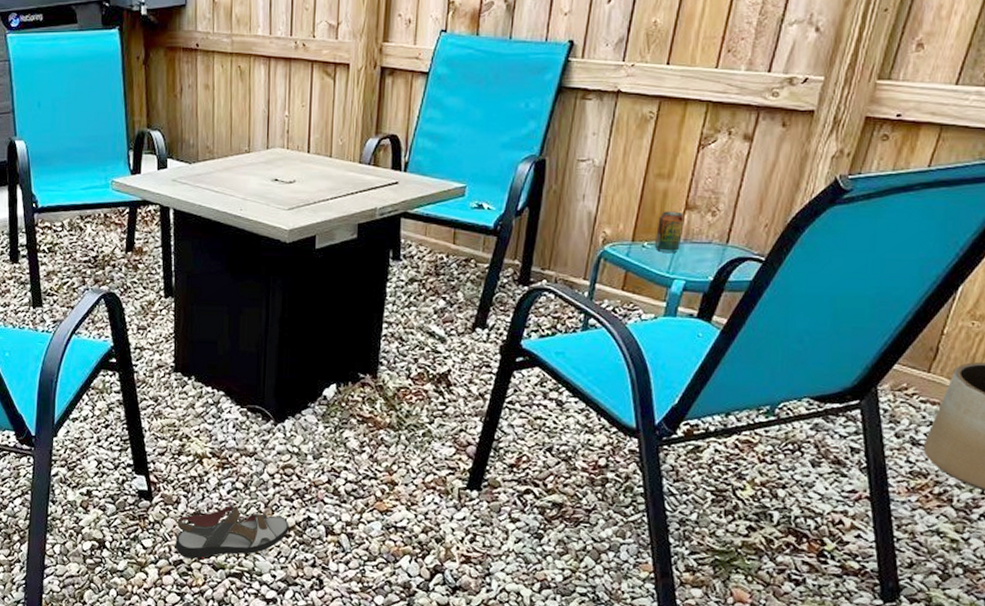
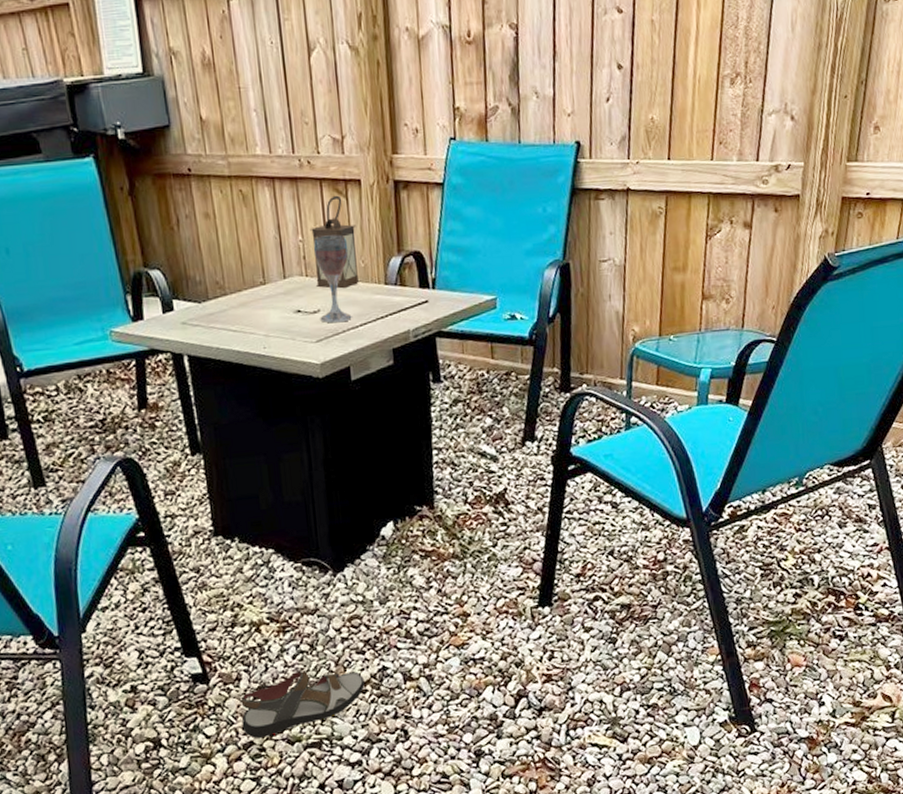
cup: none [294,113,330,194] -> present [313,234,352,323]
lantern: none [296,77,339,164] -> present [310,195,360,289]
beverage can: present [654,211,685,254] -> none [679,302,704,344]

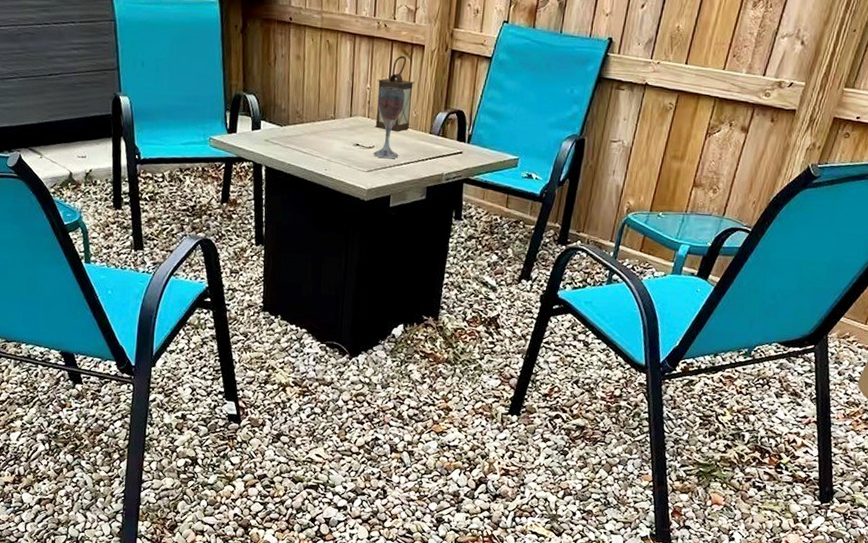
sandal: present [241,671,365,738] -> none [260,428,359,473]

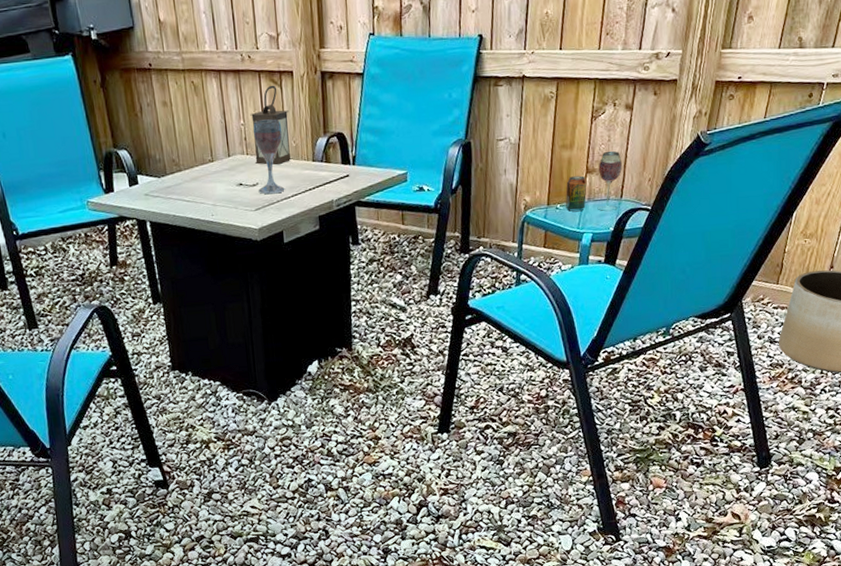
beverage can: none [667,187,692,223] -> present [565,175,587,212]
wineglass: none [698,168,730,227] -> present [597,151,623,212]

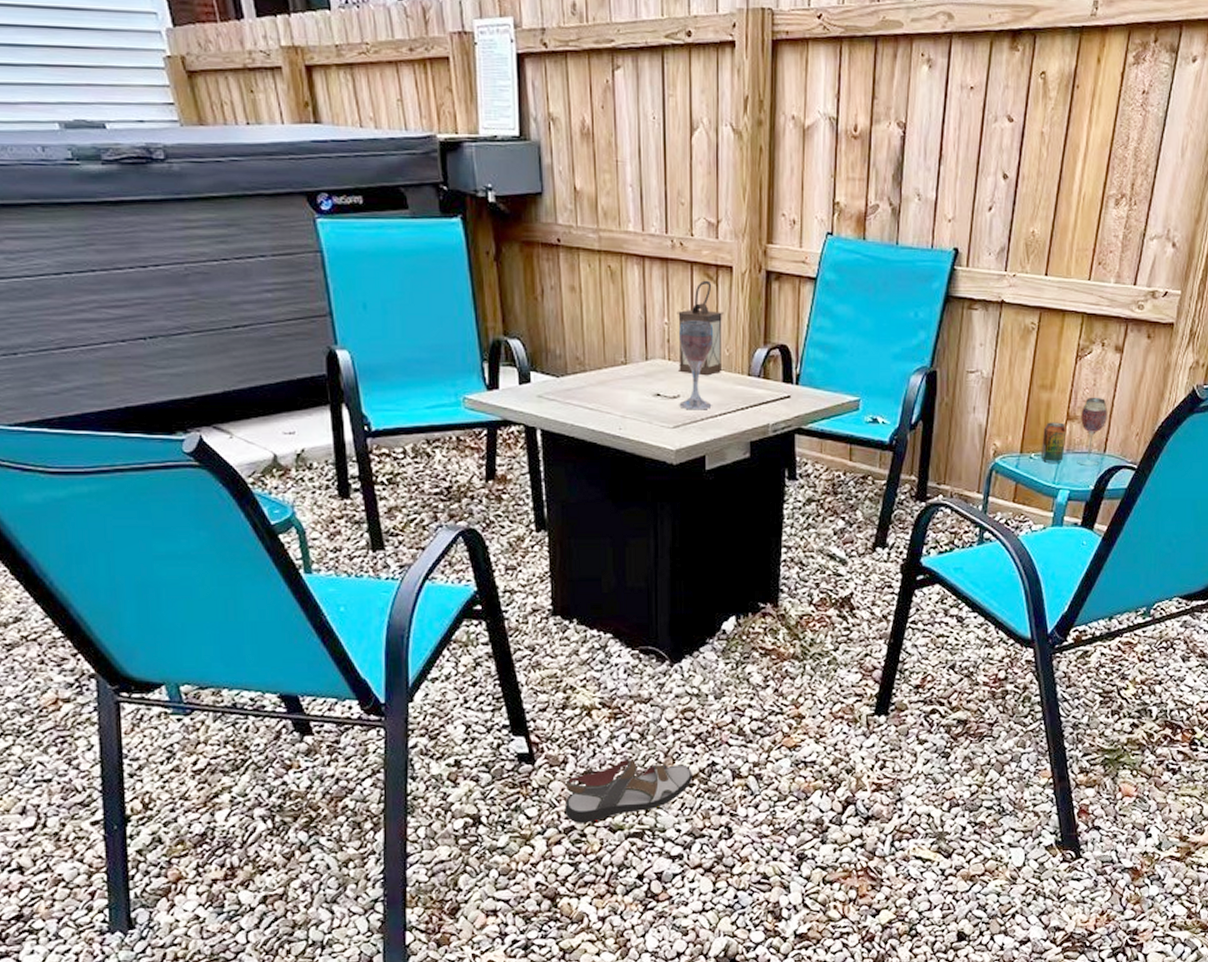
sandal: none [194,481,294,533] -> present [564,760,692,823]

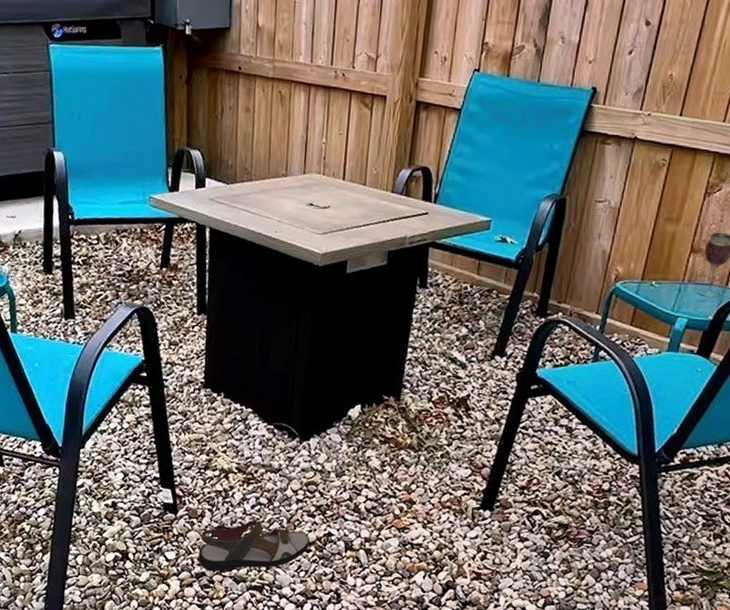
lantern: present [677,280,724,376] -> none [331,107,375,191]
cup: present [678,320,714,410] -> none [329,141,365,221]
beverage can: present [1040,422,1067,464] -> none [661,253,690,293]

